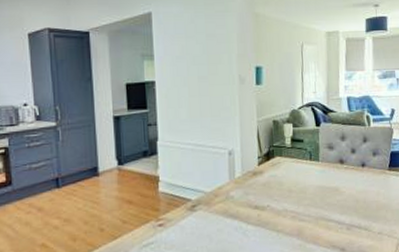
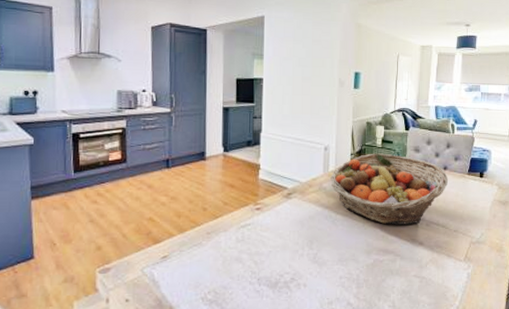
fruit basket: none [238,153,368,232] -> present [330,153,449,225]

